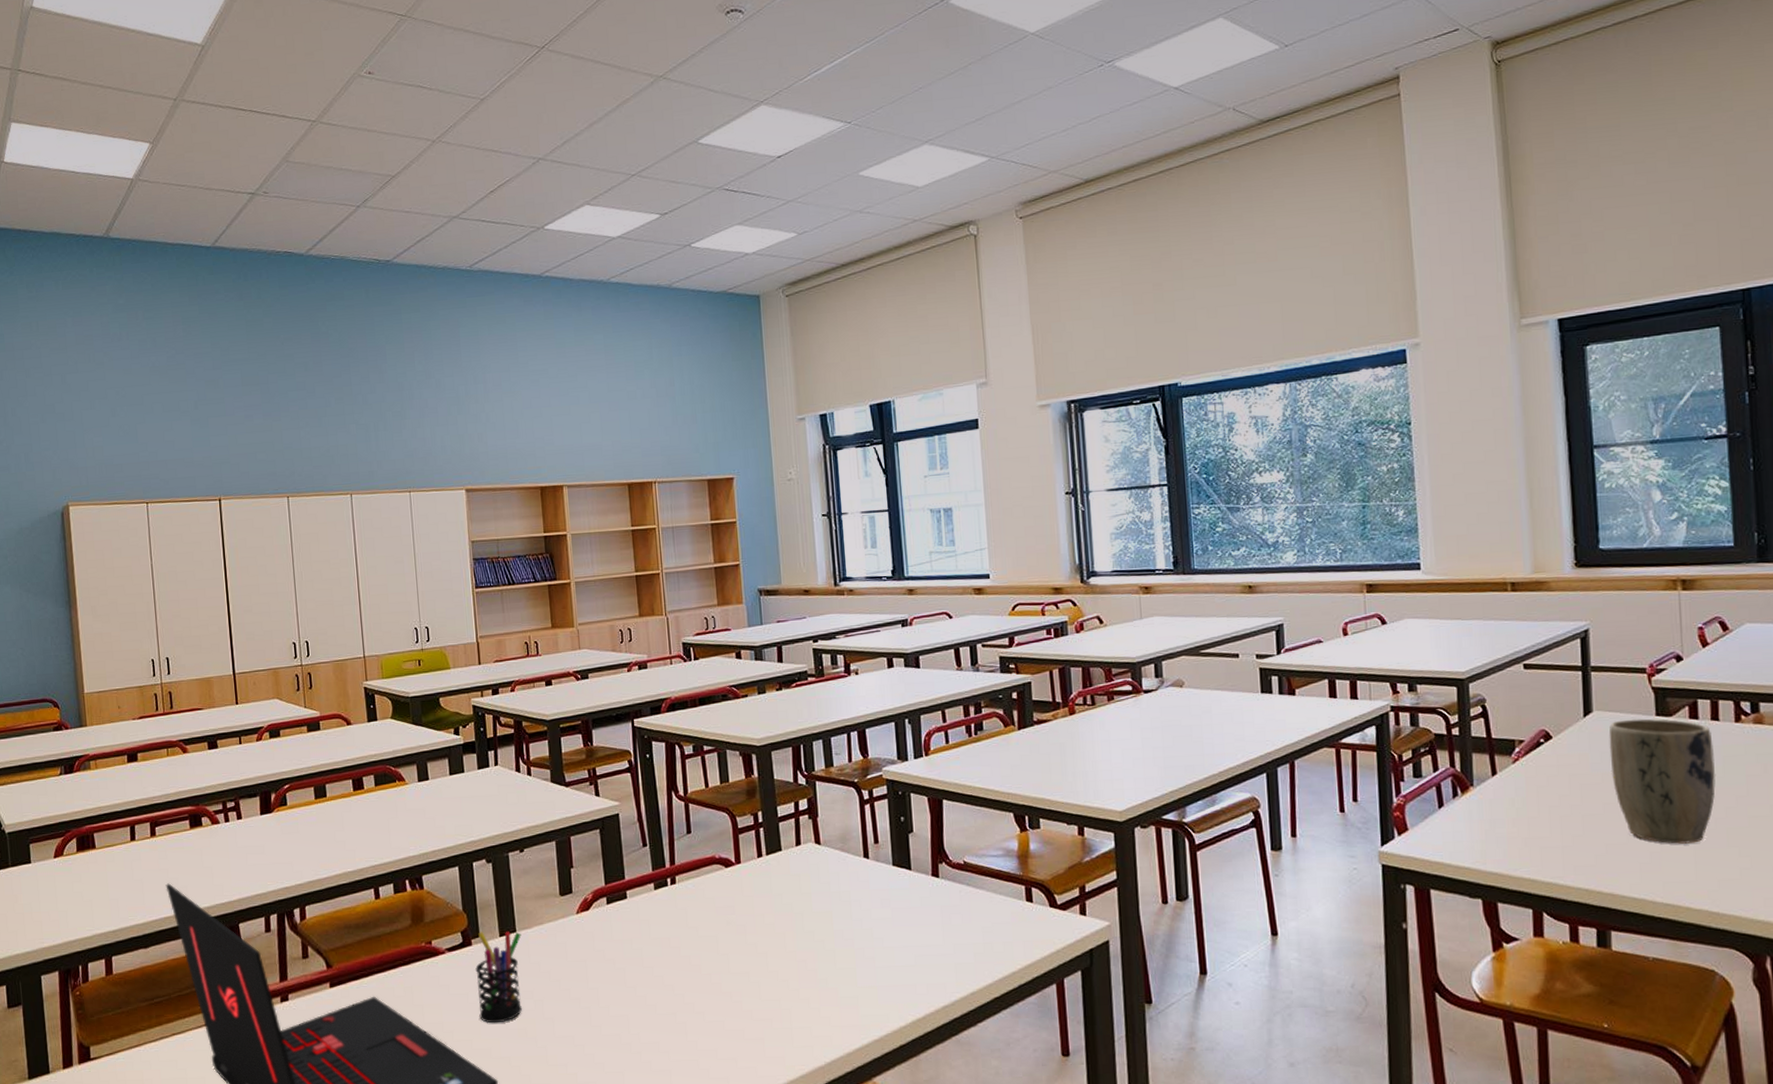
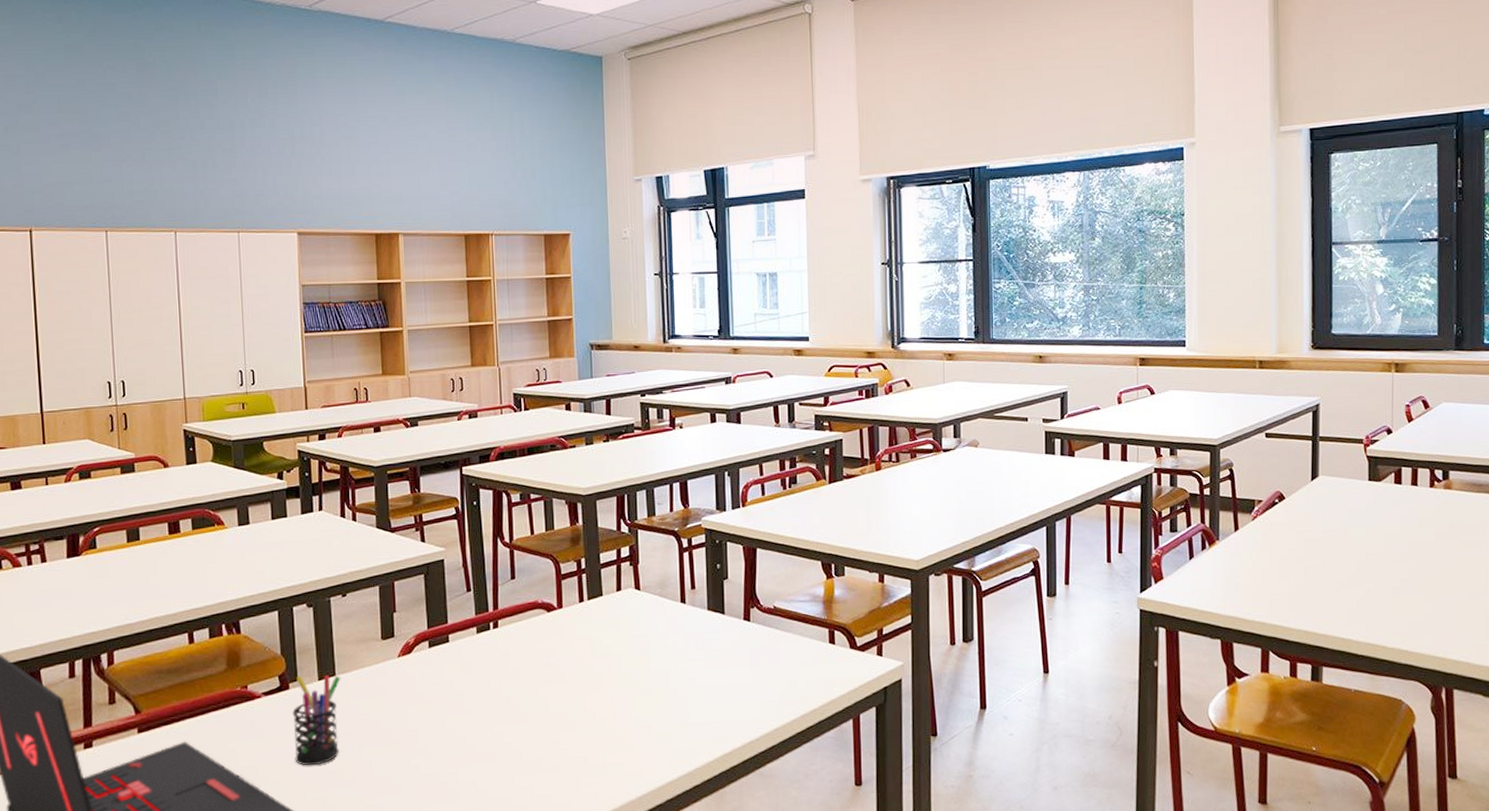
plant pot: present [1609,718,1716,844] -> none [1330,483,1413,592]

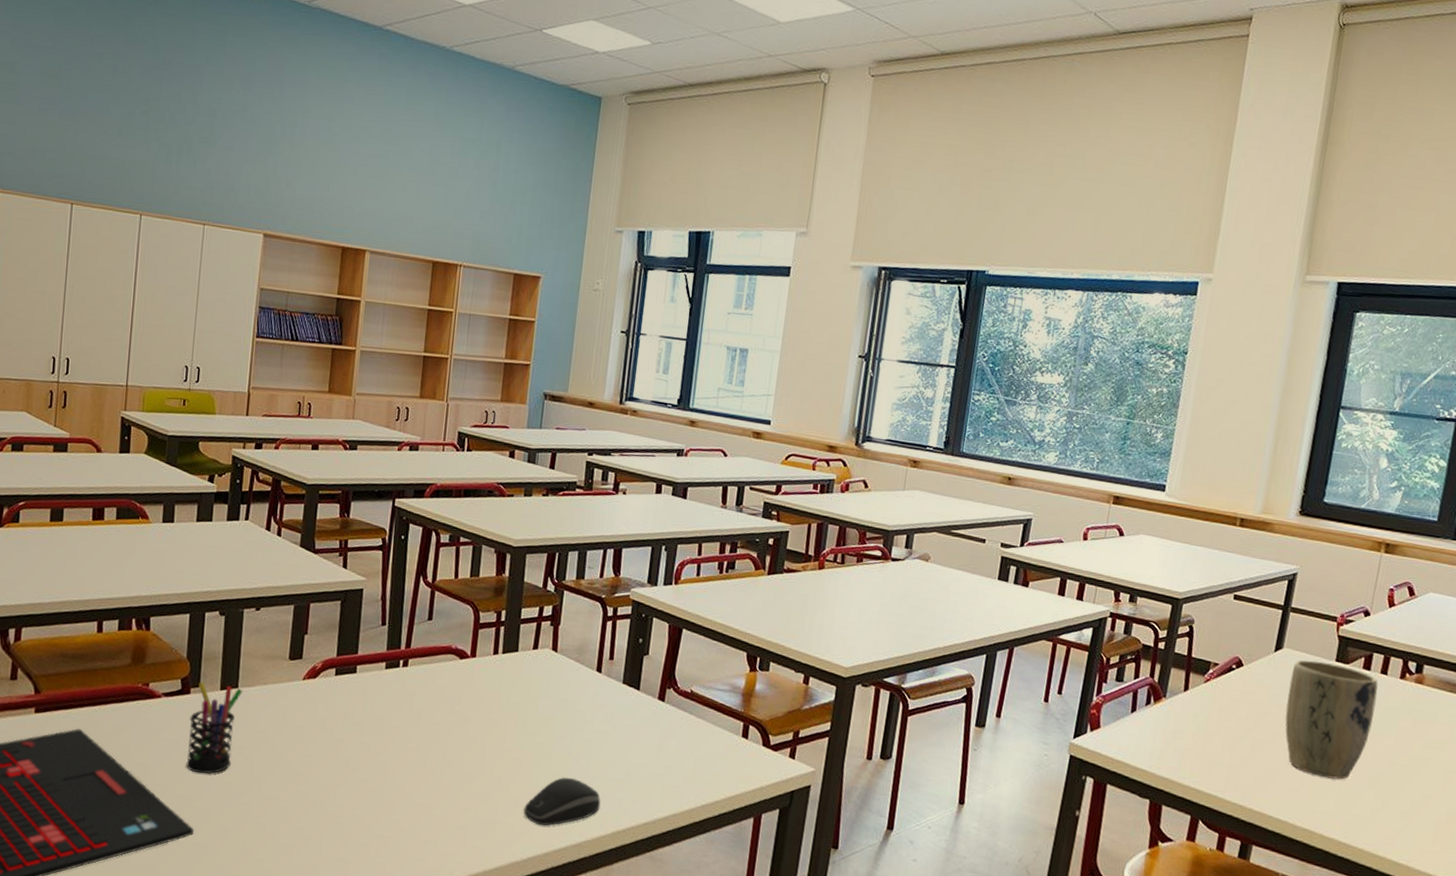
computer mouse: none [630,709,705,761] -> present [523,776,601,826]
plant pot: none [1330,483,1413,592] -> present [1285,660,1378,780]

